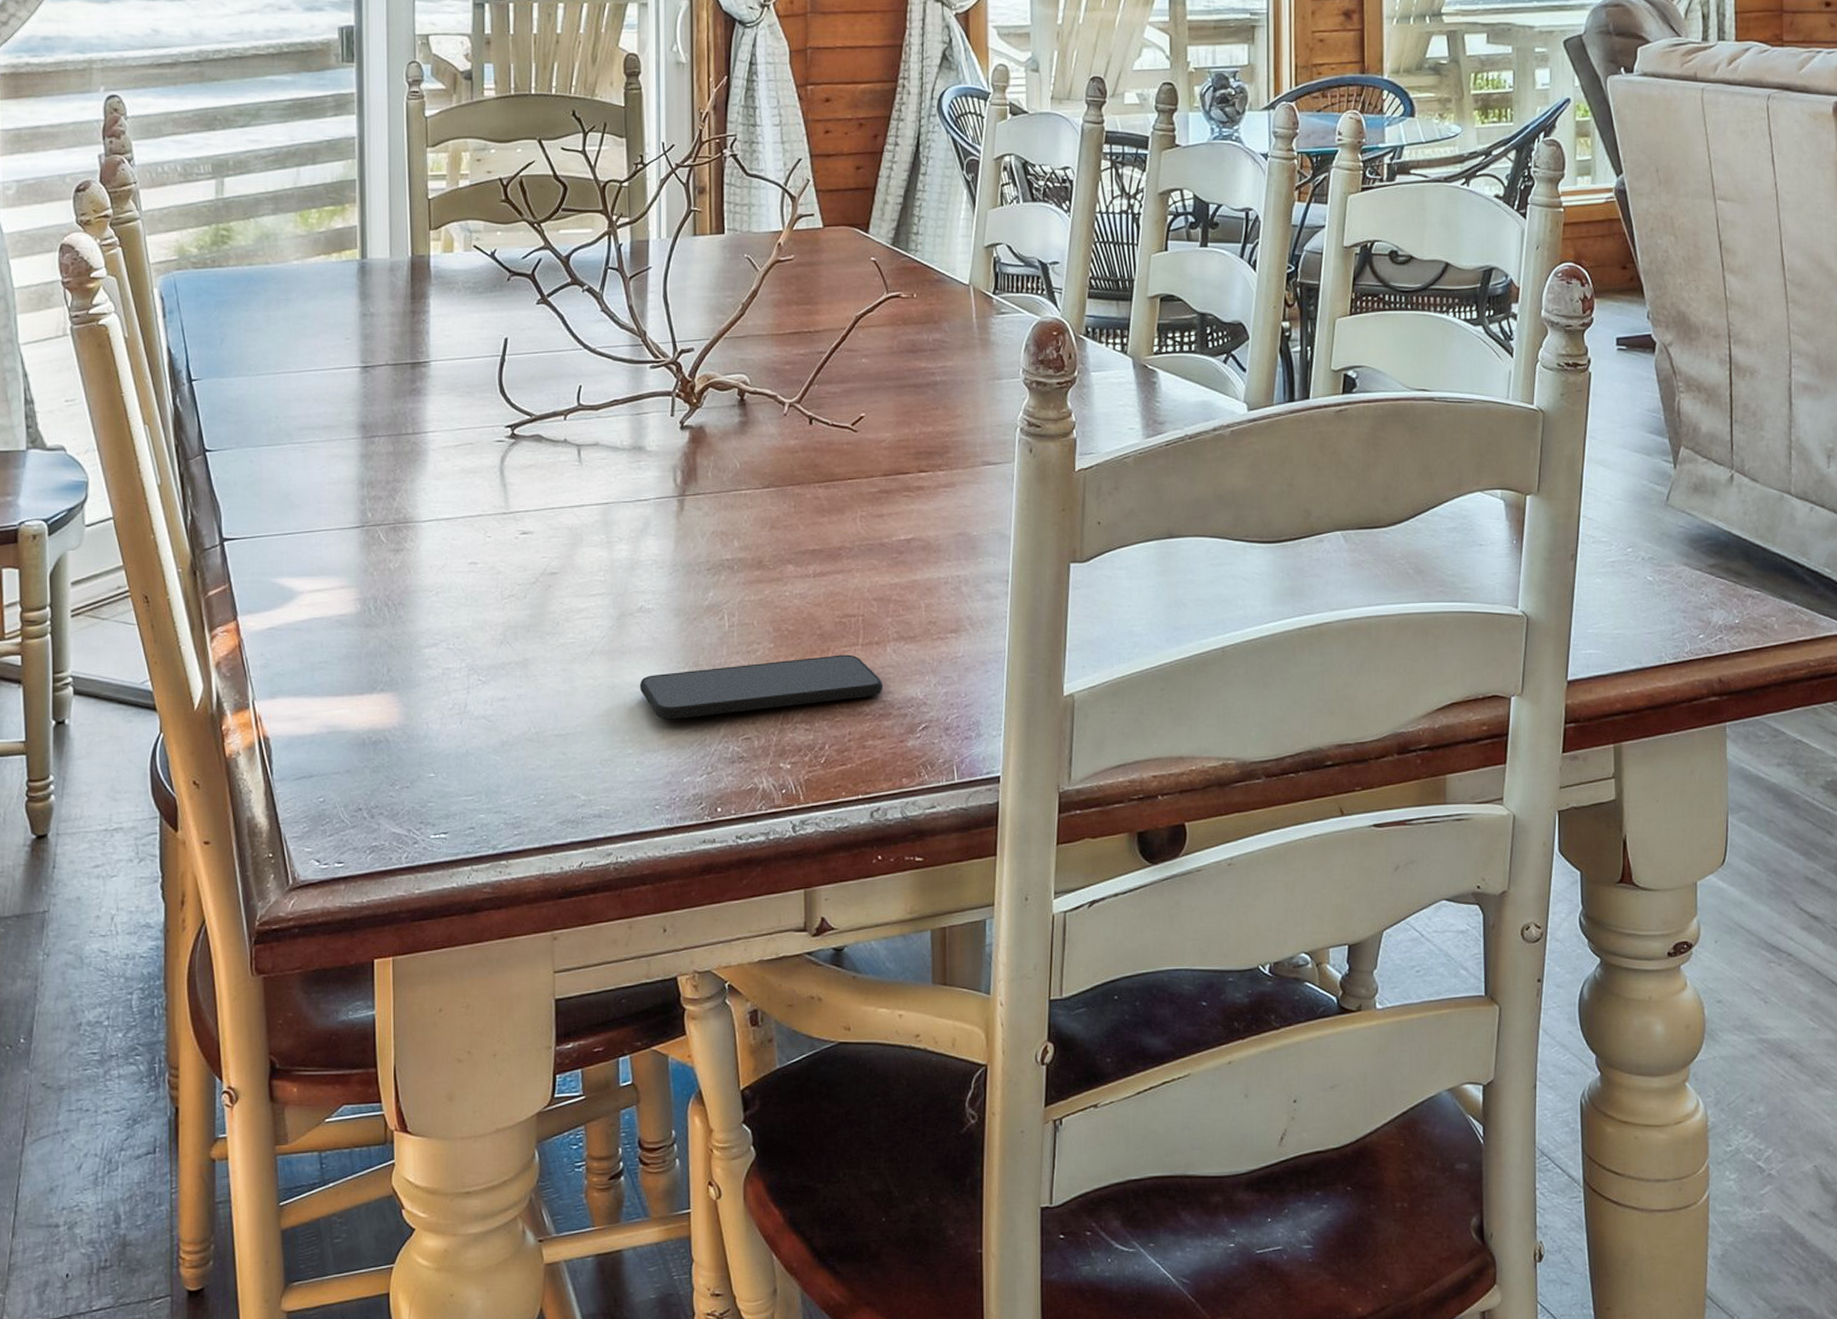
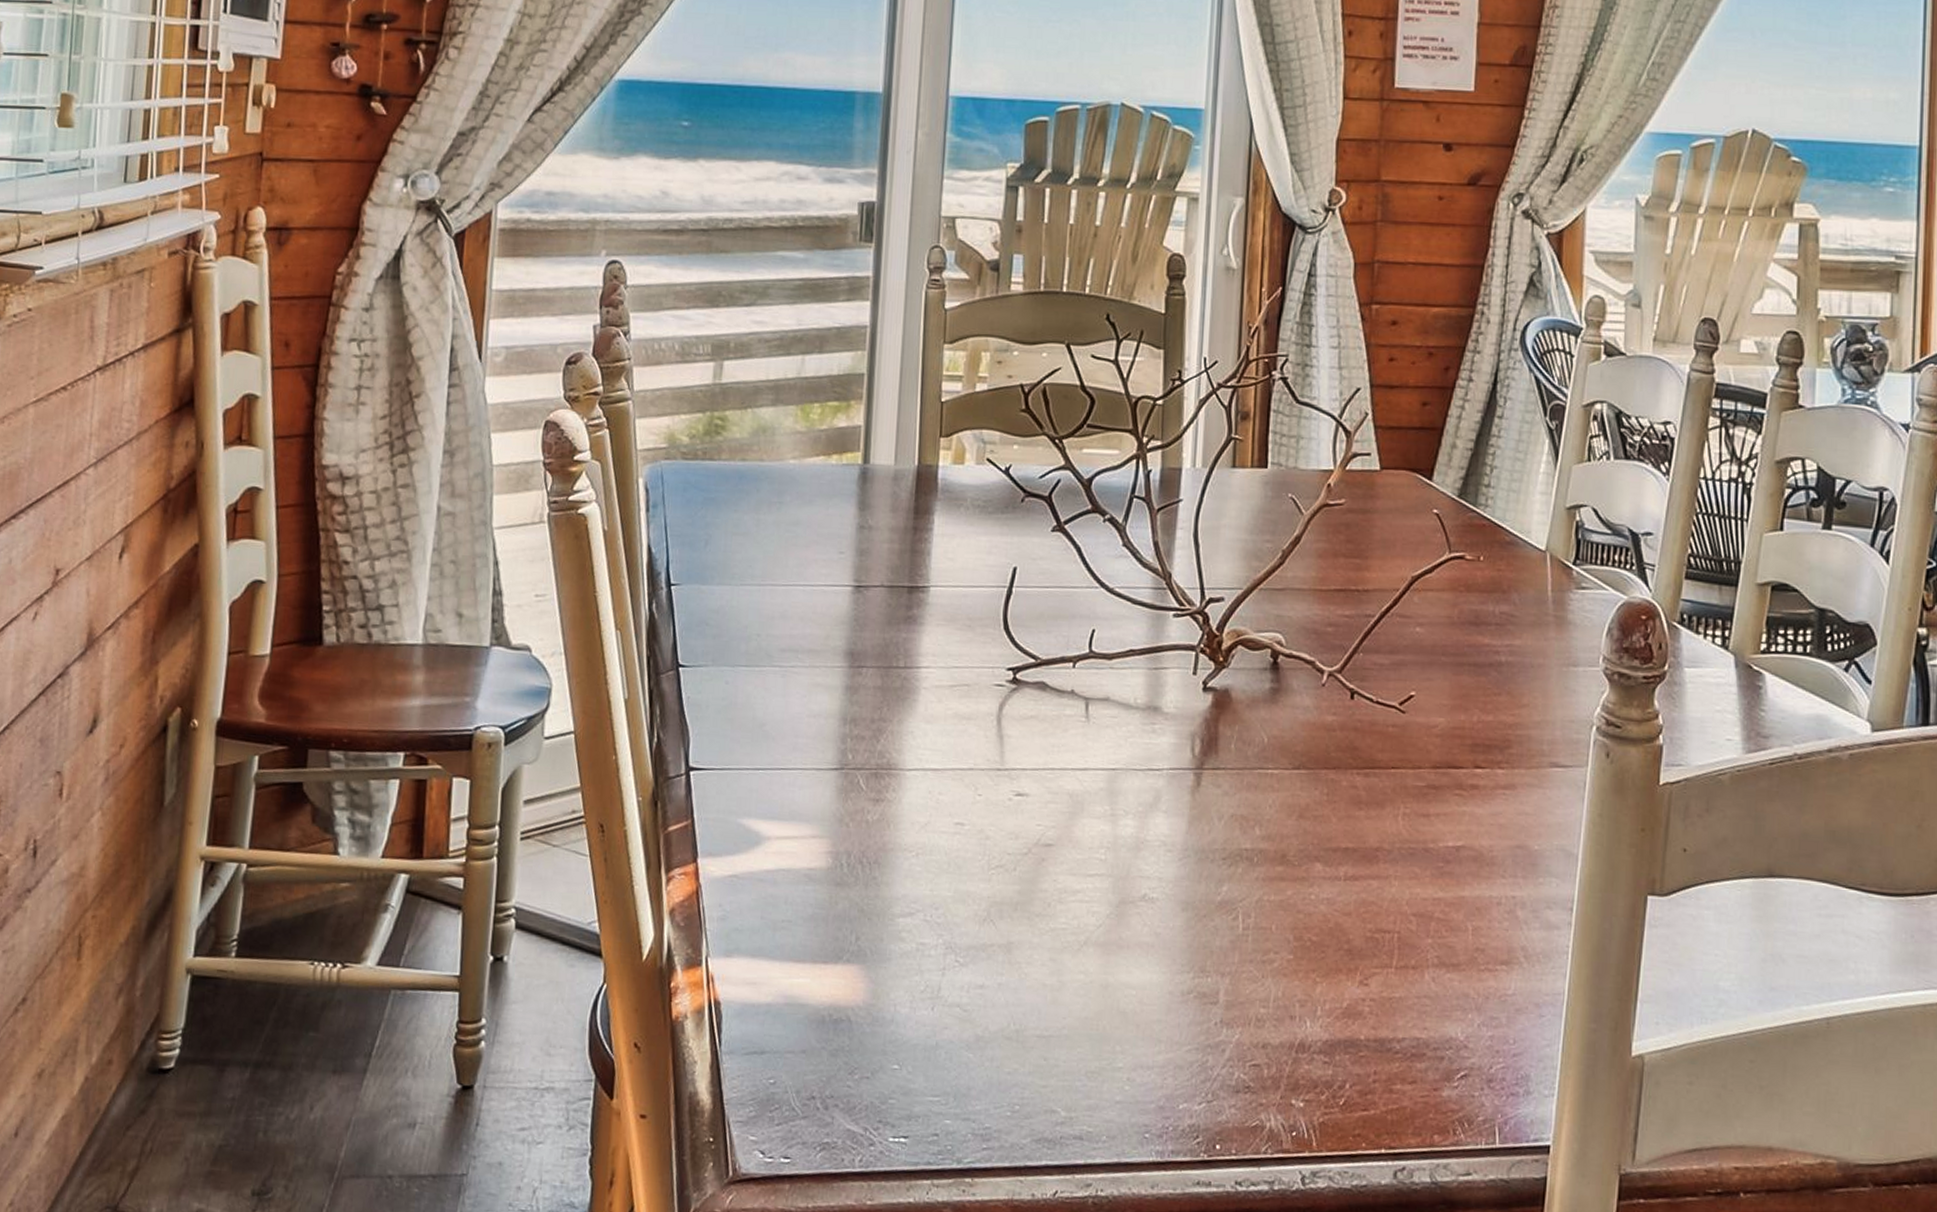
smartphone: present [639,654,883,719] -> none [1136,976,1418,1033]

